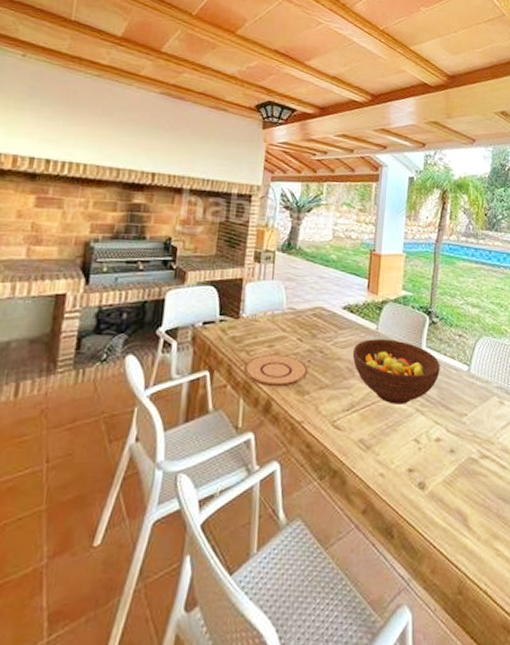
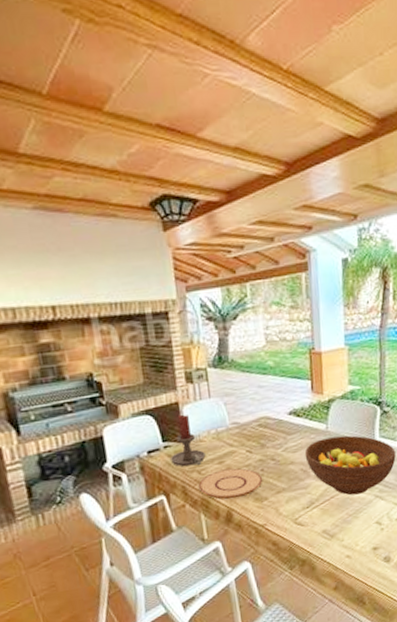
candle holder: none [223,291,258,345] -> present [171,414,206,467]

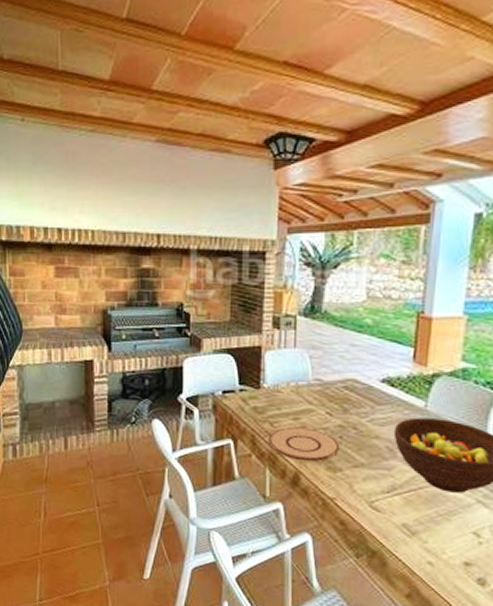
candle holder: present [171,414,206,467] -> none [245,359,281,416]

